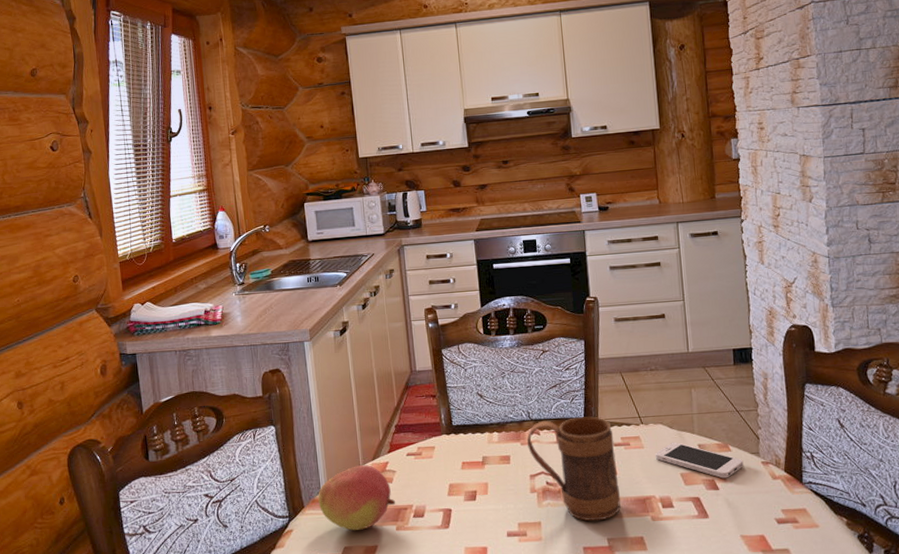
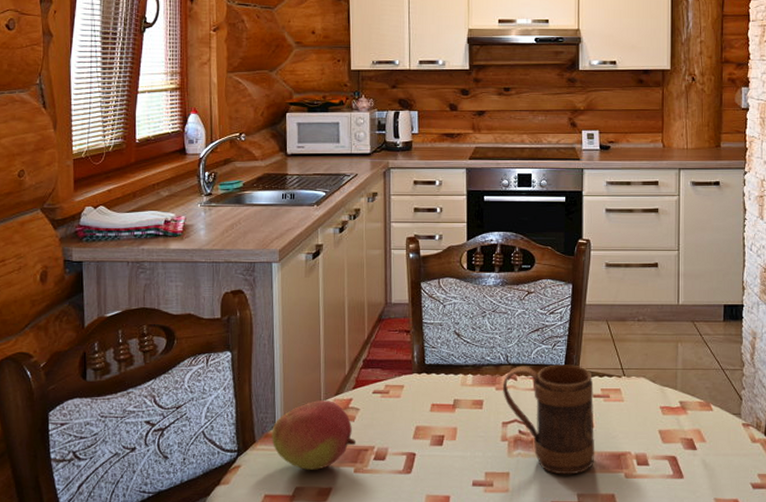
smartphone: present [655,442,744,479] -> none [634,397,724,438]

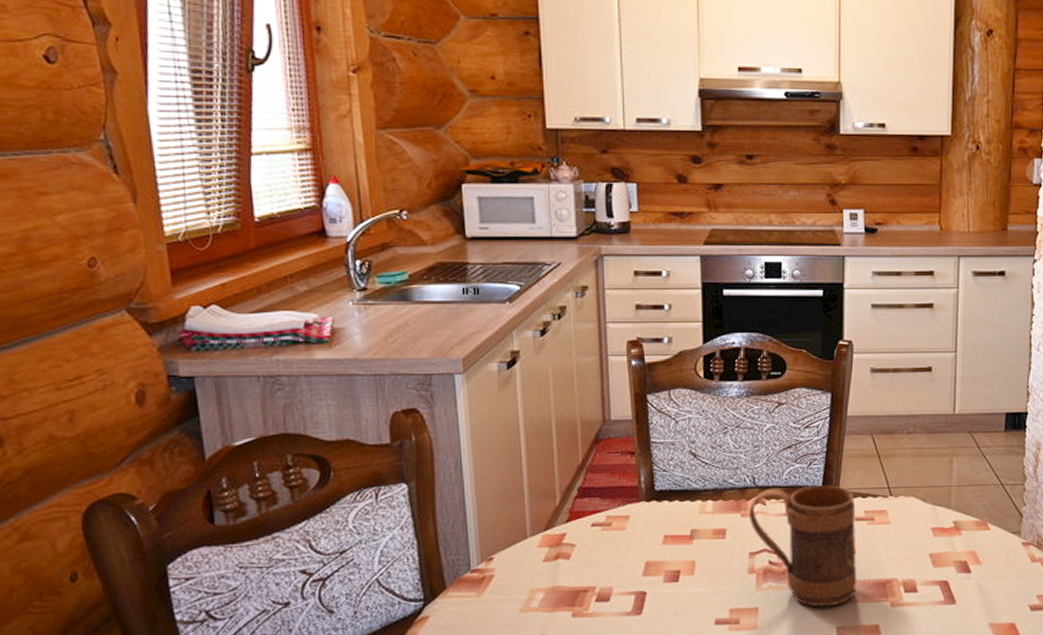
fruit: present [272,400,356,470] -> none [466,536,573,617]

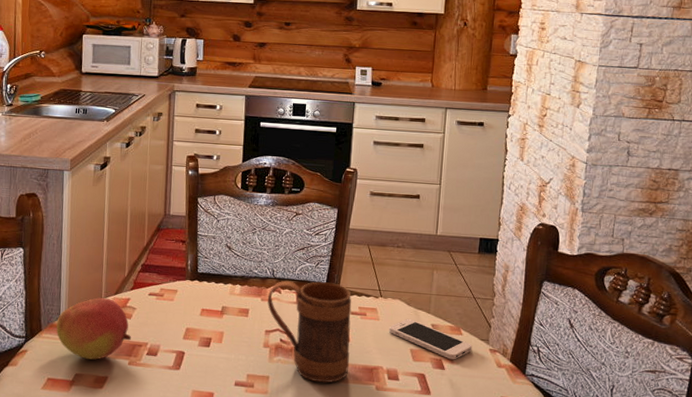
fruit: none [466,536,573,617] -> present [56,298,132,360]
smartphone: none [902,517,1002,560] -> present [388,318,472,360]

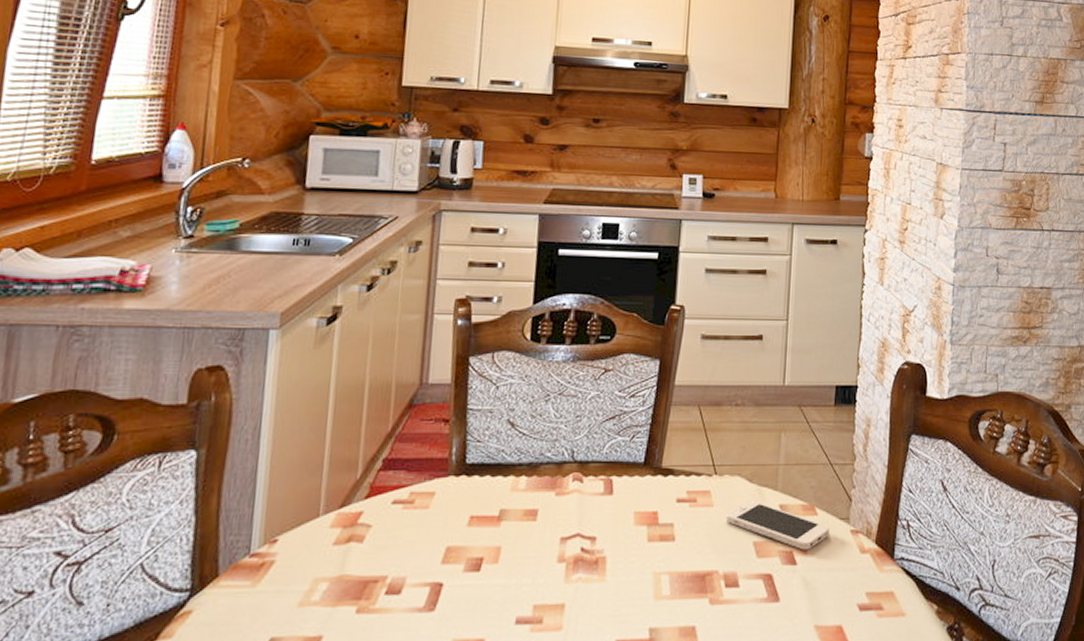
fruit: present [56,298,132,360] -> none [242,515,363,613]
mug: present [267,280,352,383] -> none [563,461,678,604]

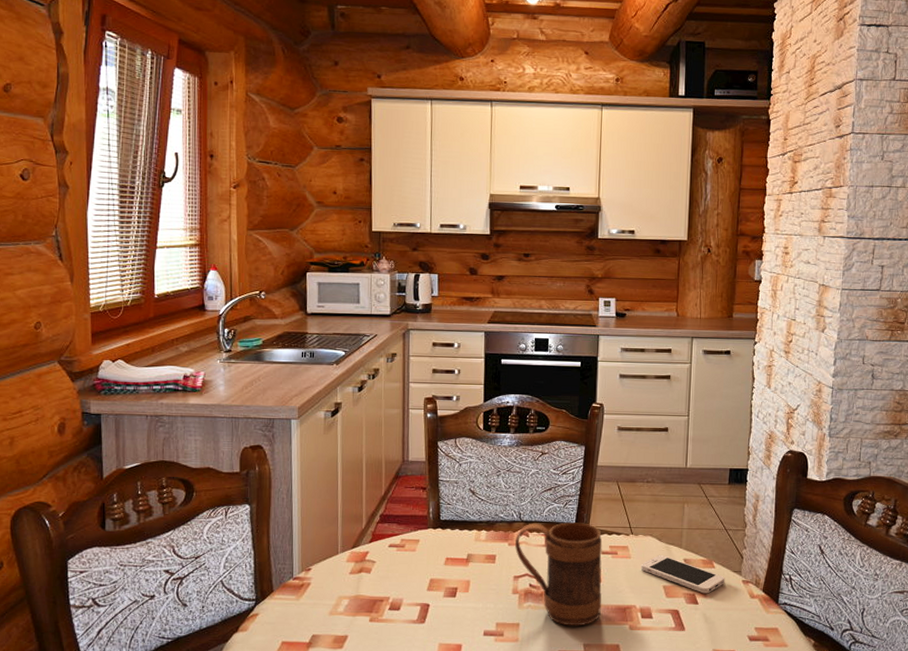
mug: none [563,461,678,604] -> present [514,522,603,626]

